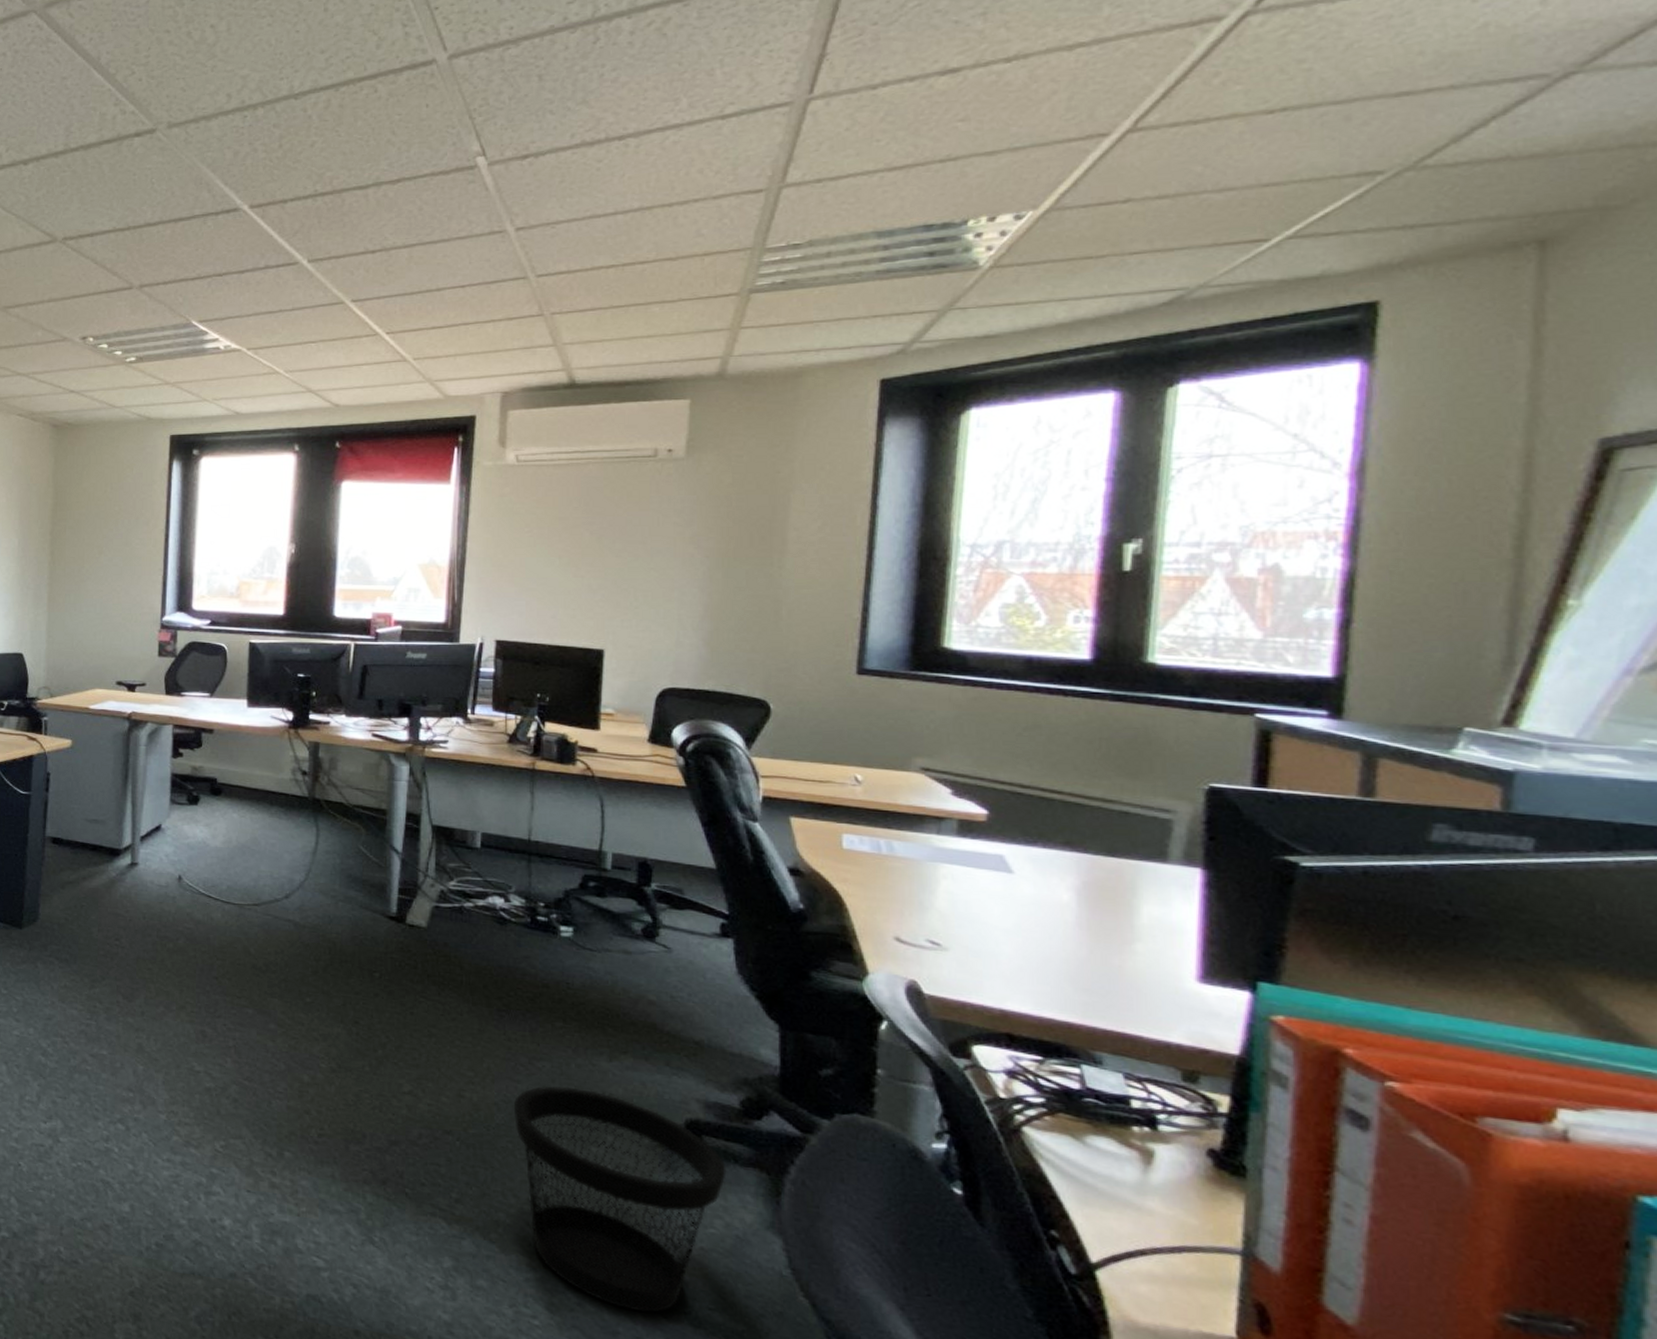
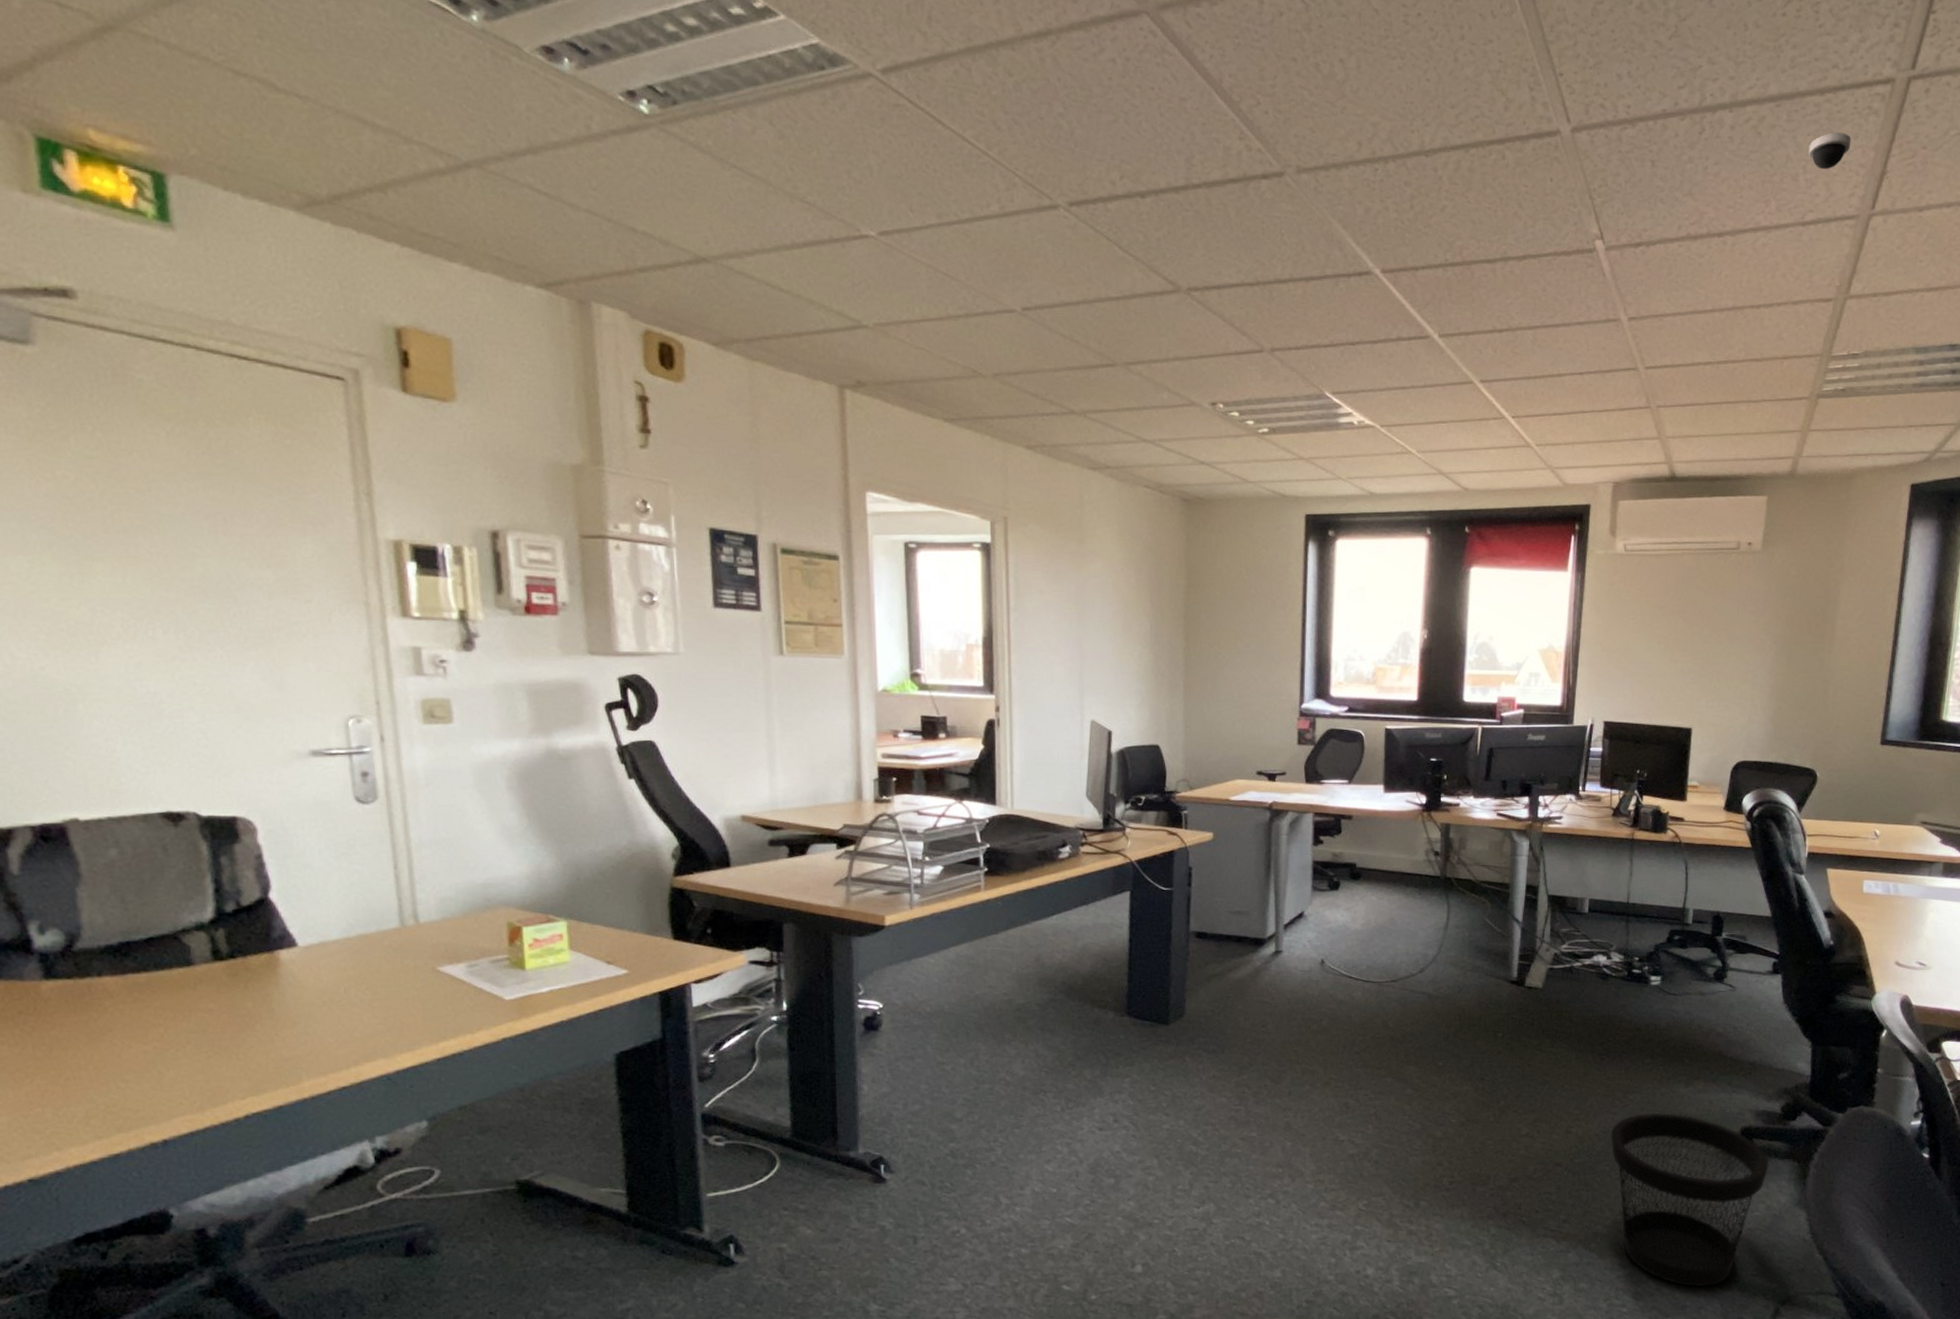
dome security camera: none [726,21,779,61] -> present [1809,132,1851,170]

